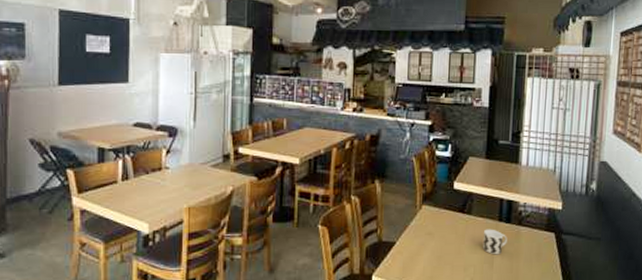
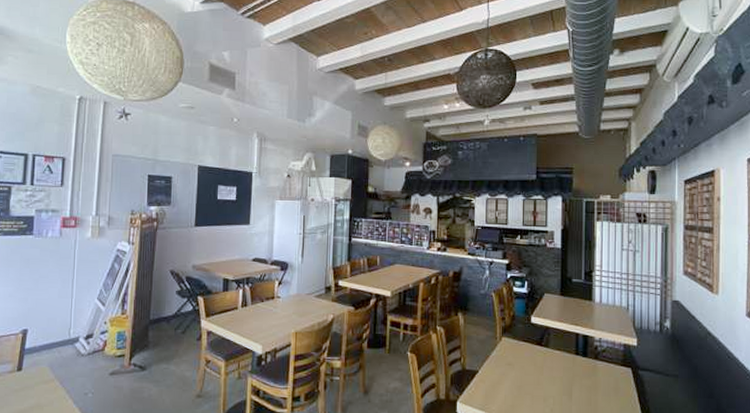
cup: present [482,229,507,255] -> none [560,362,585,388]

